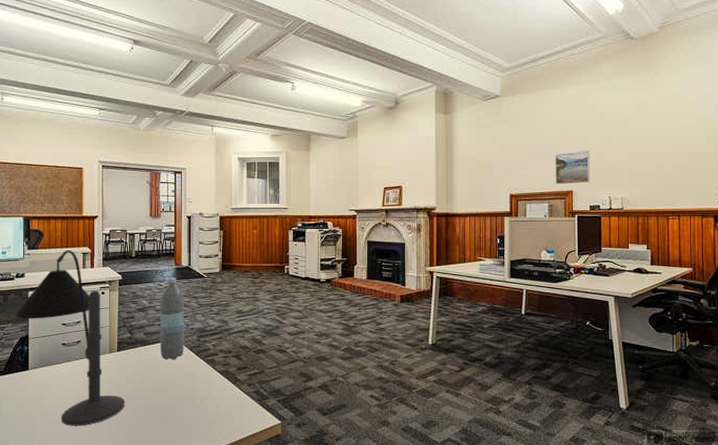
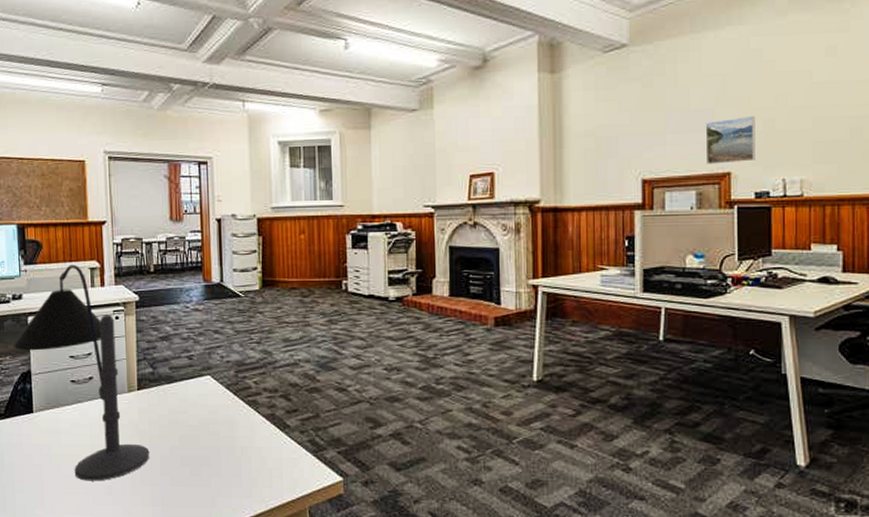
water bottle: present [159,278,185,361] -> none [186,298,219,402]

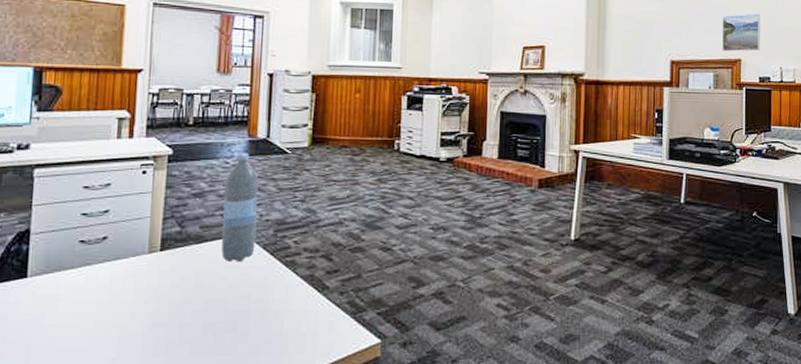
desk lamp: present [13,264,150,481] -> none [10,113,167,354]
water bottle: none [186,298,219,402] -> present [221,153,259,263]

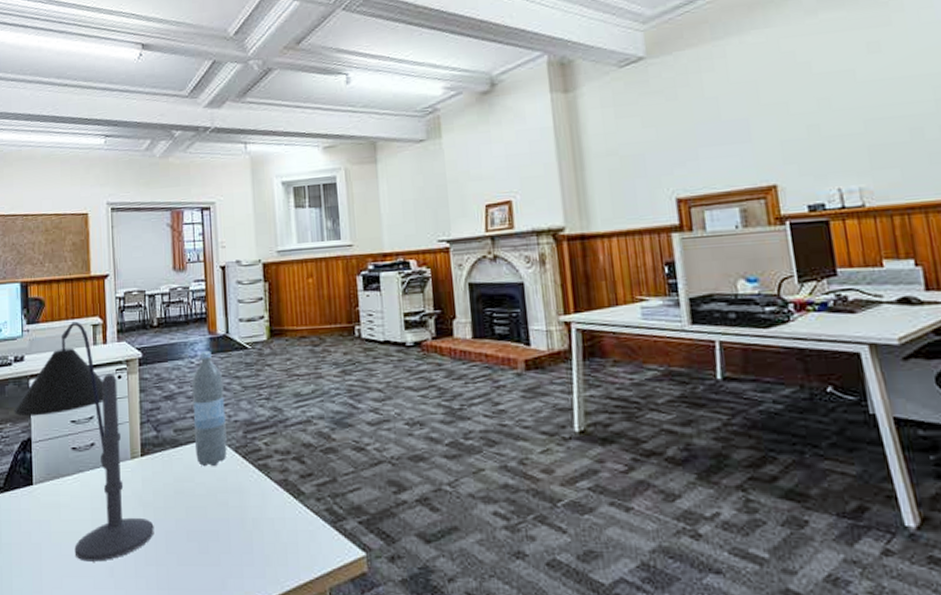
desk lamp: none [10,113,167,354] -> present [14,321,154,562]
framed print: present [721,13,760,52] -> none [740,123,803,178]

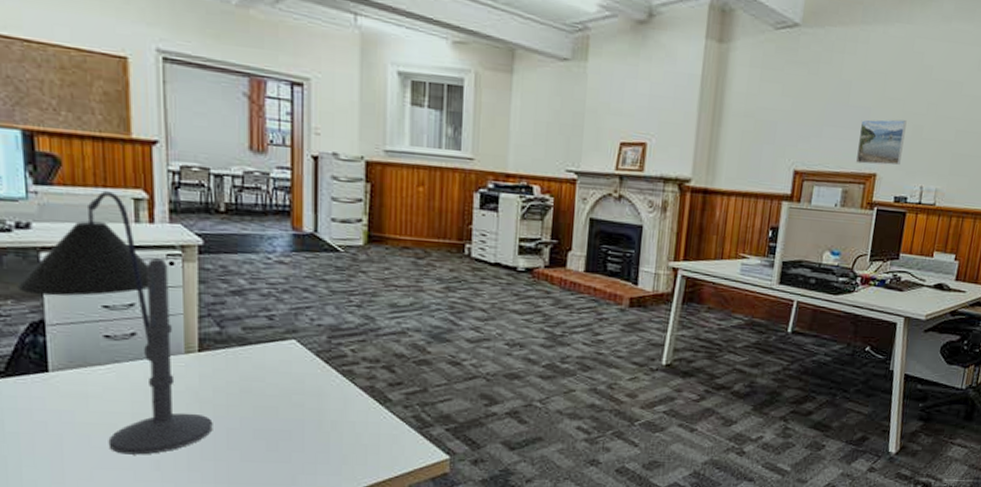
water bottle: present [191,351,227,467] -> none [267,248,307,368]
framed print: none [740,123,803,178] -> present [855,119,907,166]

